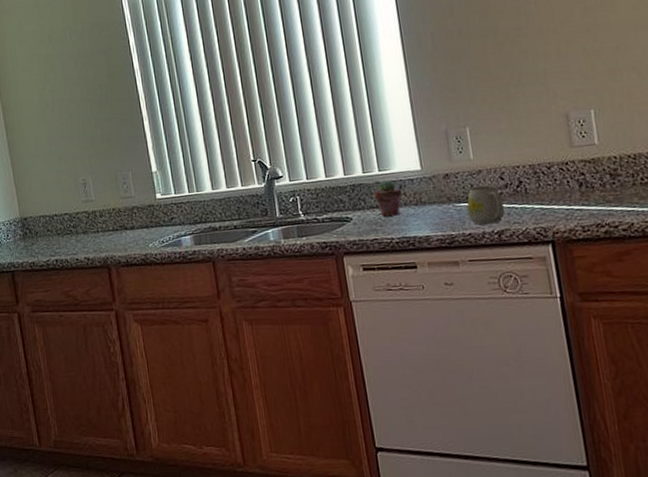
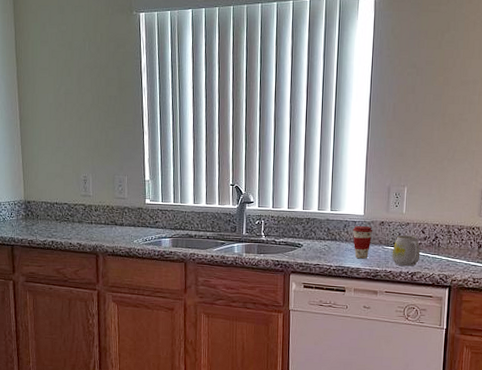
potted succulent: present [373,180,402,217] -> none [323,219,346,248]
coffee cup: none [410,182,438,225] -> present [352,225,373,259]

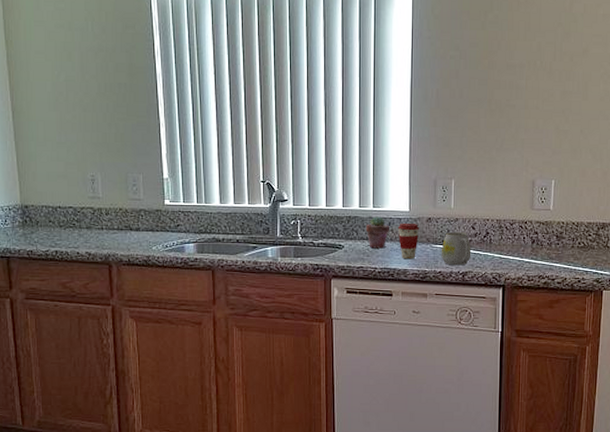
potted succulent: none [323,219,346,248] -> present [365,216,390,249]

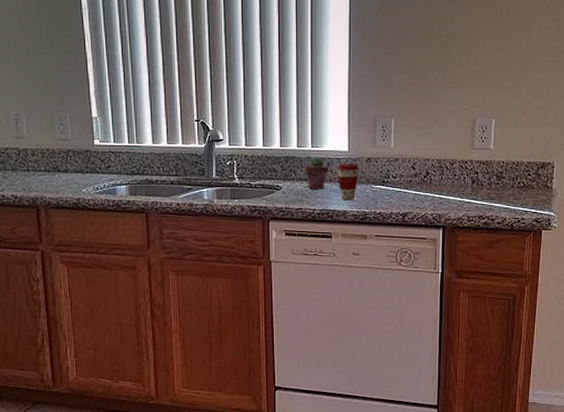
mug: present [441,232,471,266] -> none [381,173,412,206]

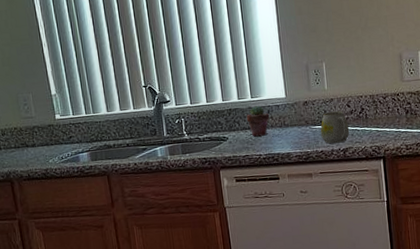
coffee cup: present [337,163,359,201] -> none [276,108,298,144]
mug: none [381,173,412,206] -> present [320,111,350,144]

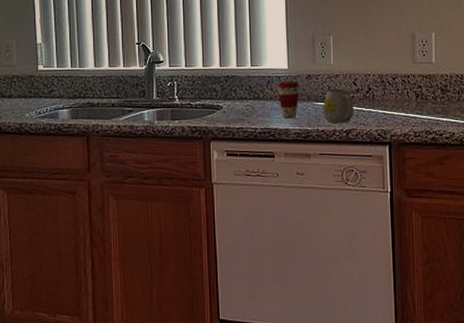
potted succulent: present [246,106,270,137] -> none [244,75,269,108]
coffee cup: none [276,108,298,144] -> present [277,80,300,119]

